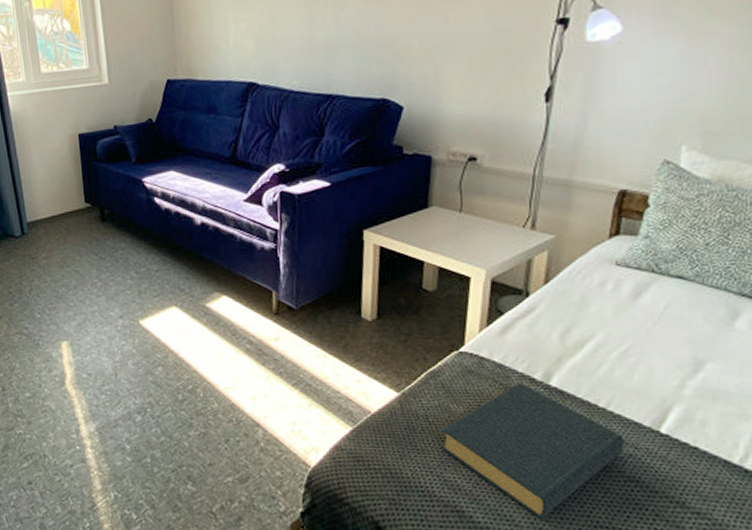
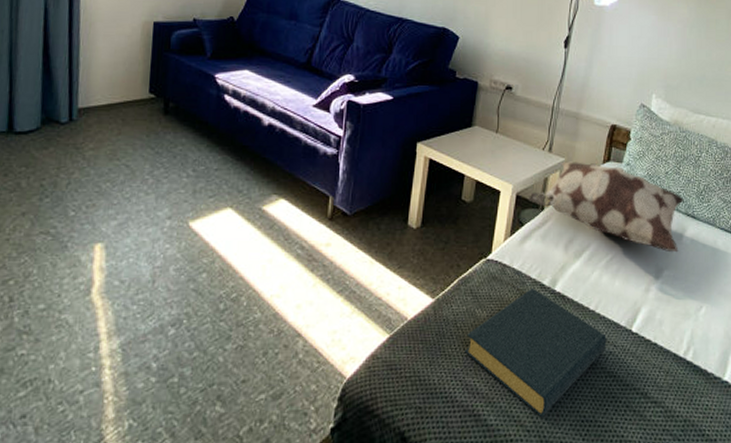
decorative pillow: none [508,238,736,342] -> present [529,161,684,253]

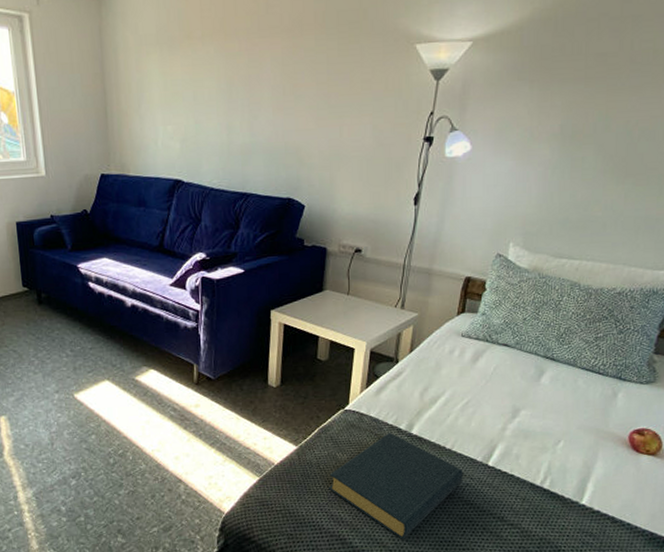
decorative pillow: present [529,161,684,253] -> none [383,316,543,394]

